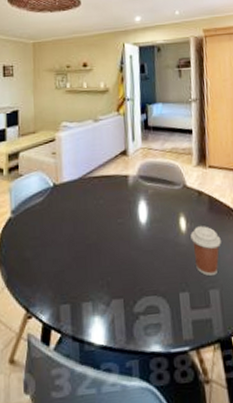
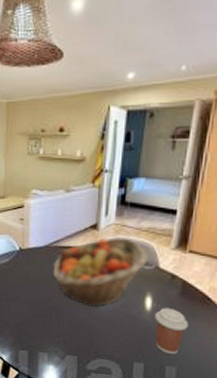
fruit basket: none [88,160,177,238] -> present [53,237,150,308]

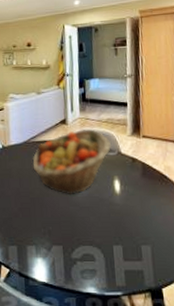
coffee cup: present [155,308,188,354] -> none [124,189,154,233]

